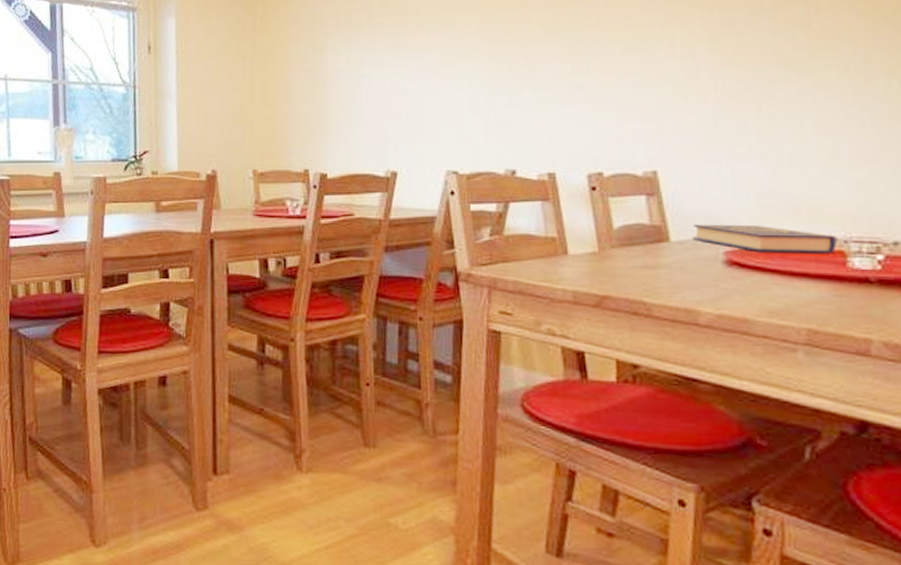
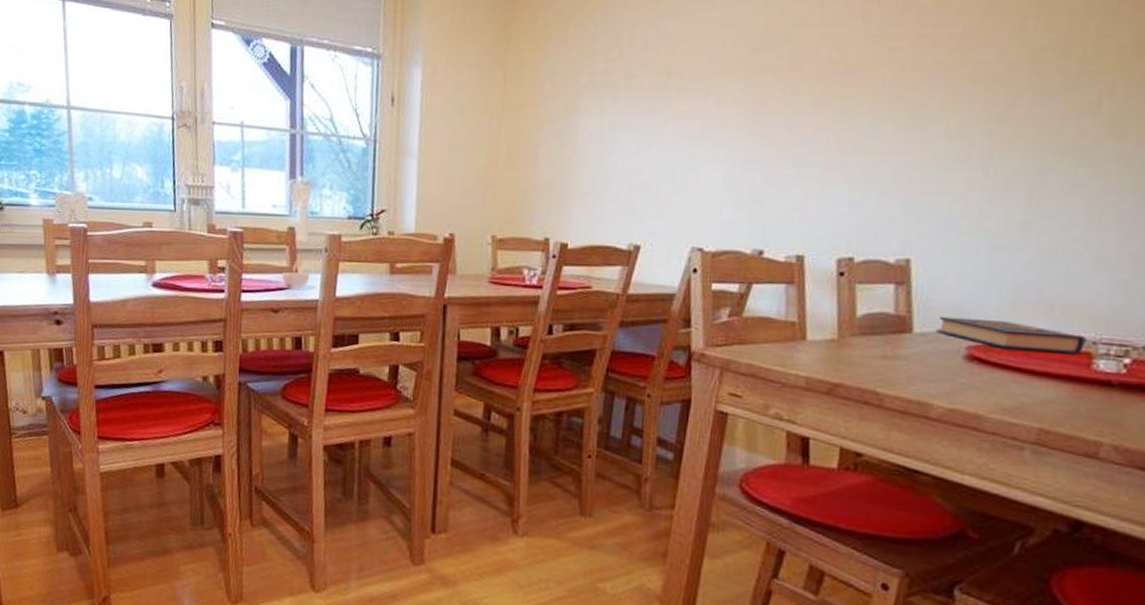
coffee cup: none [43,199,82,233] -> present [275,255,315,291]

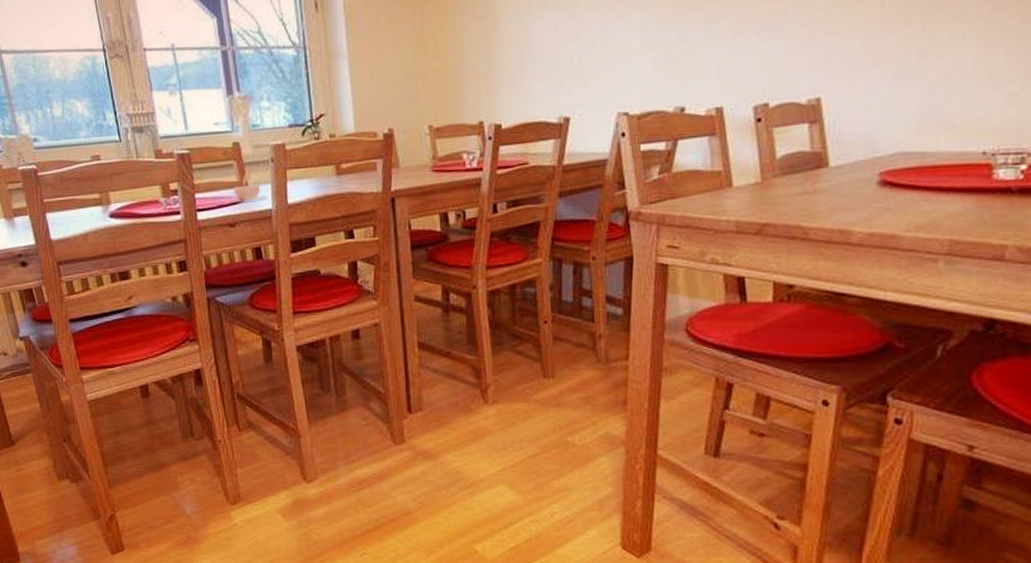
book: present [936,316,1085,355] -> none [850,144,984,171]

